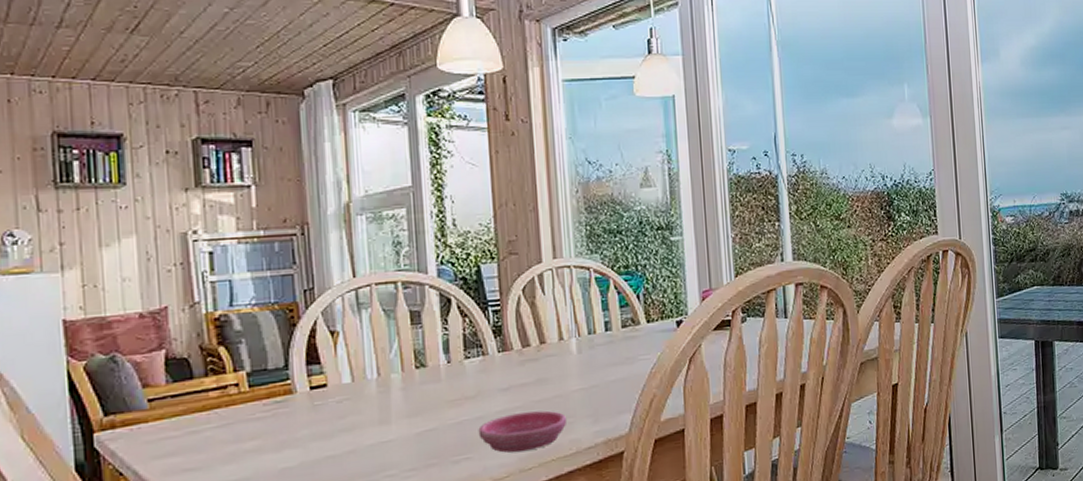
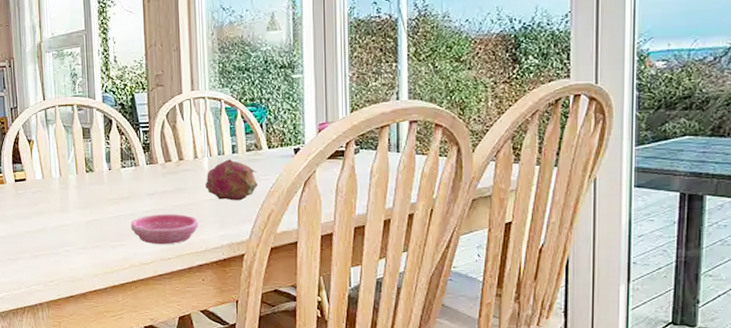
fruit: none [574,338,638,389] -> present [205,159,259,201]

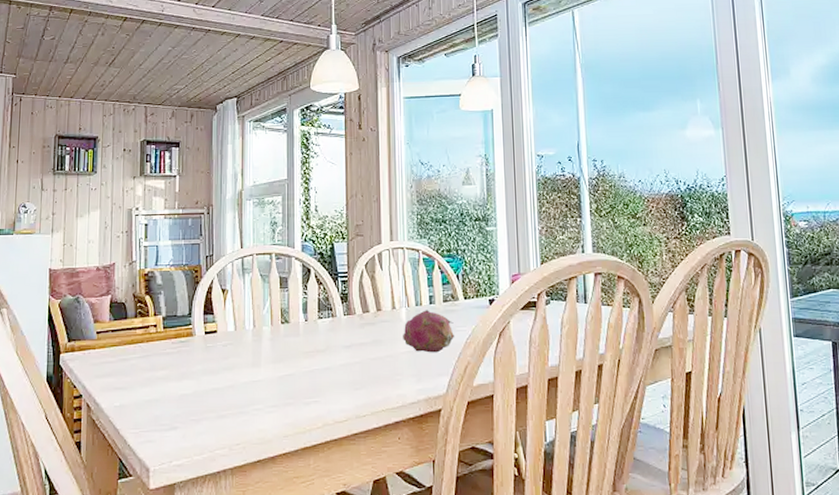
saucer: present [130,214,198,245] -> none [325,367,395,401]

